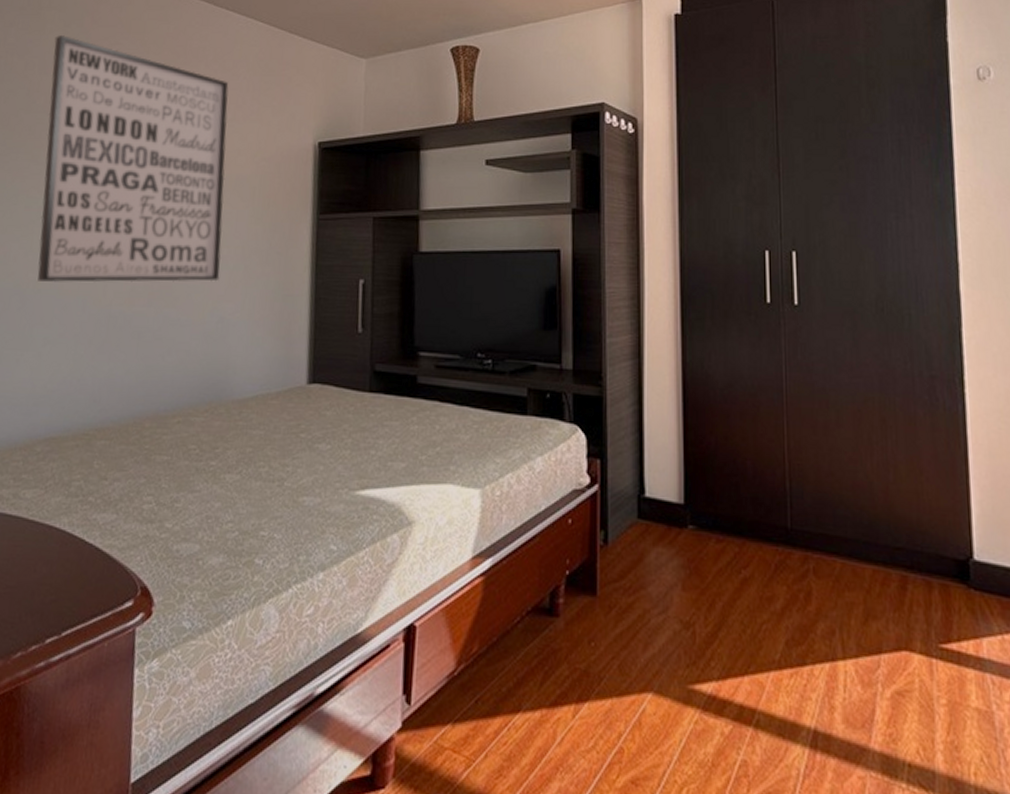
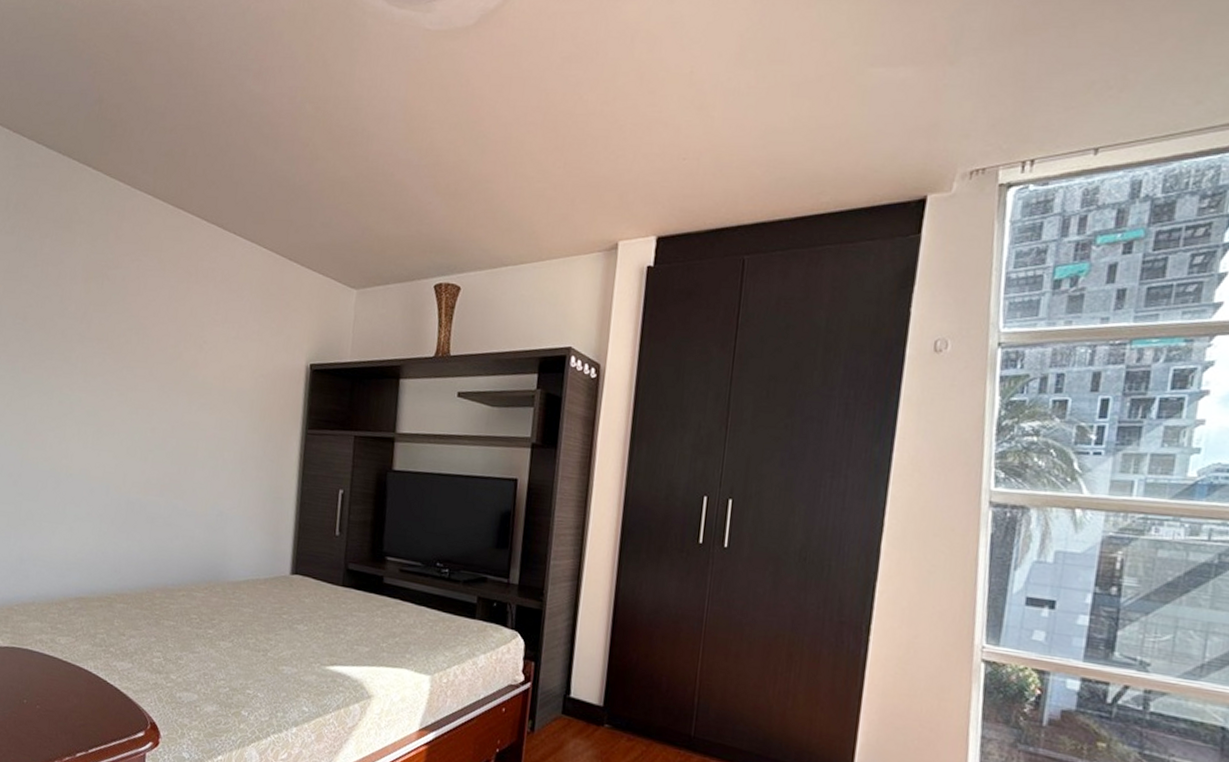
wall art: present [37,35,229,282] -> none [69,249,234,481]

